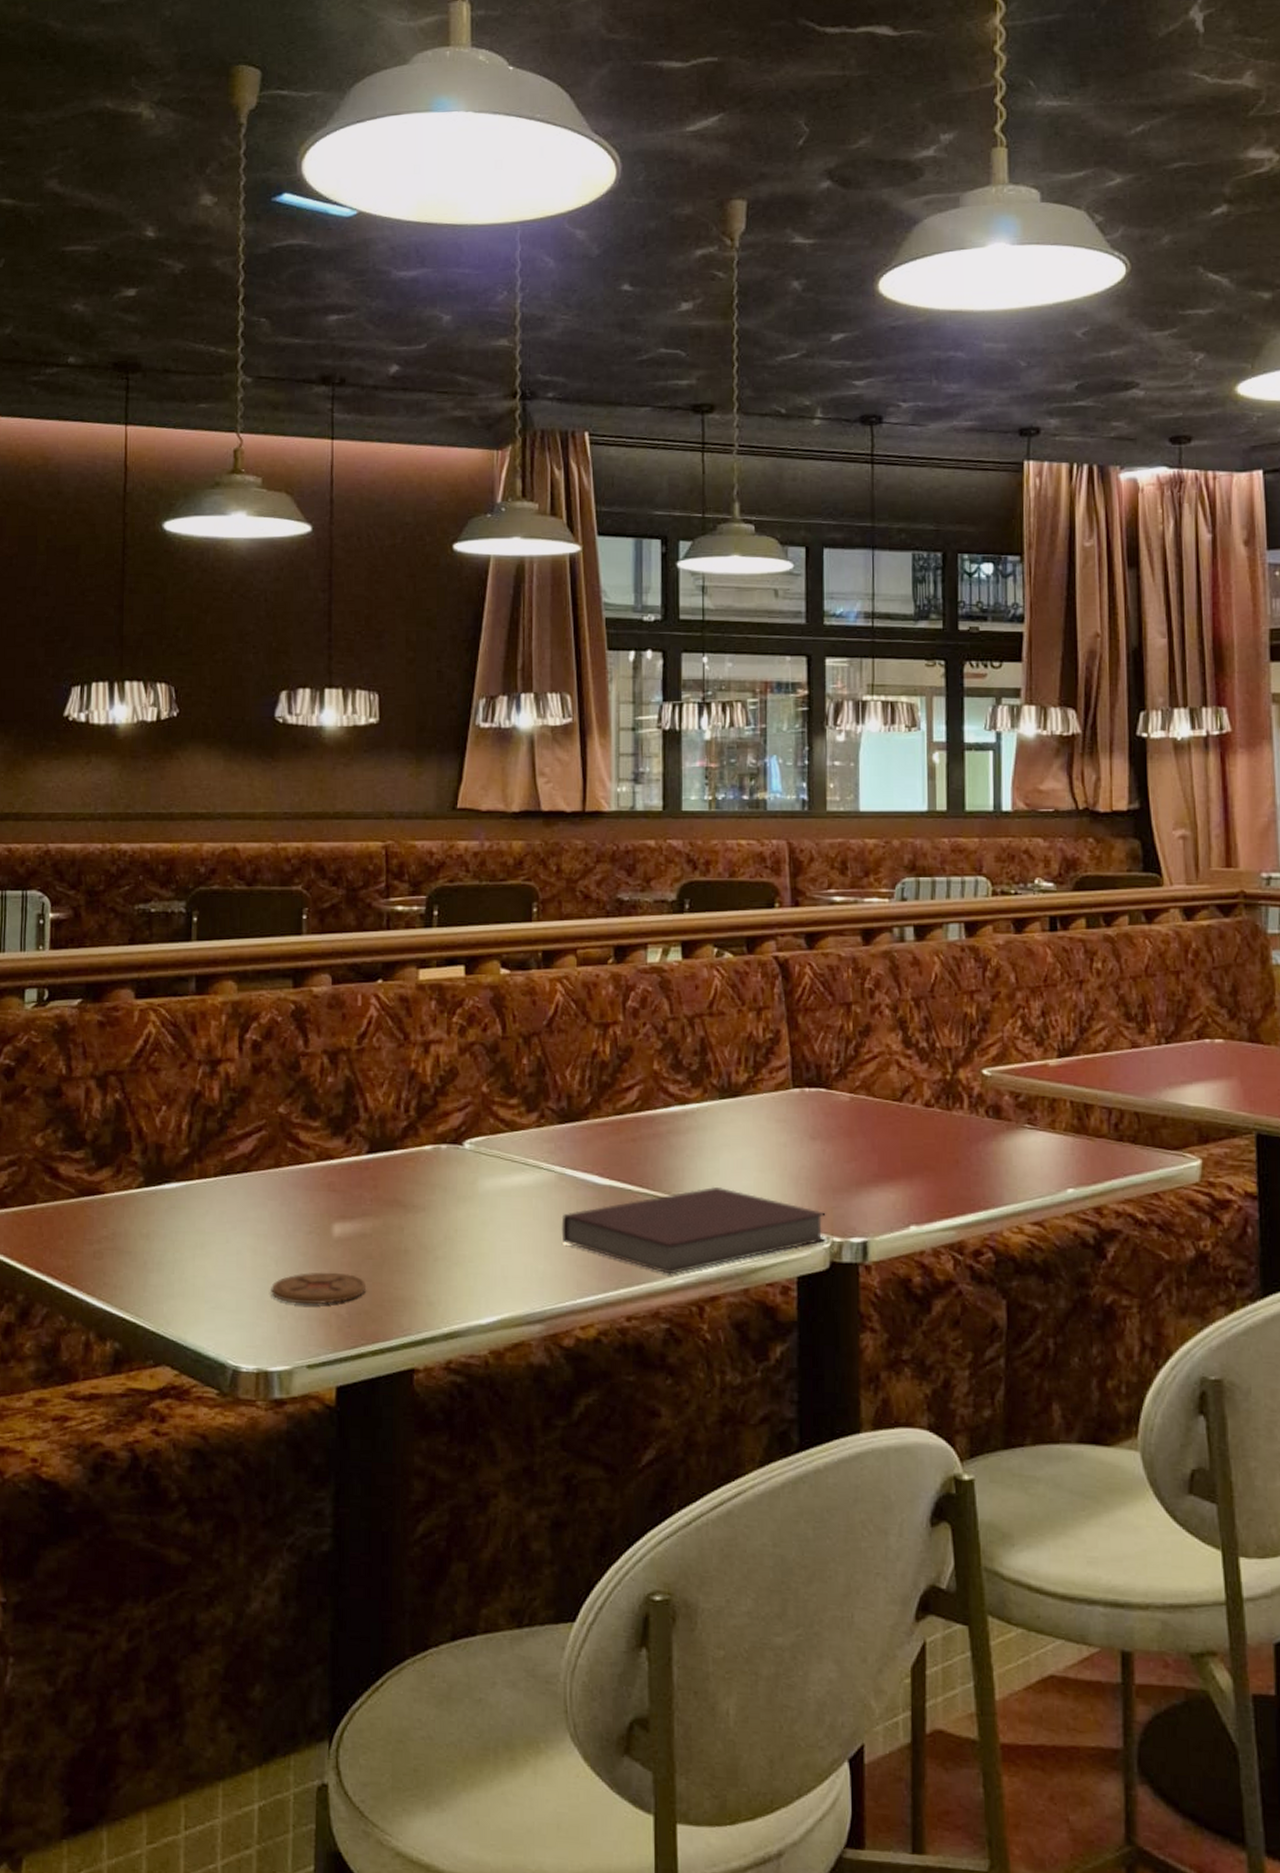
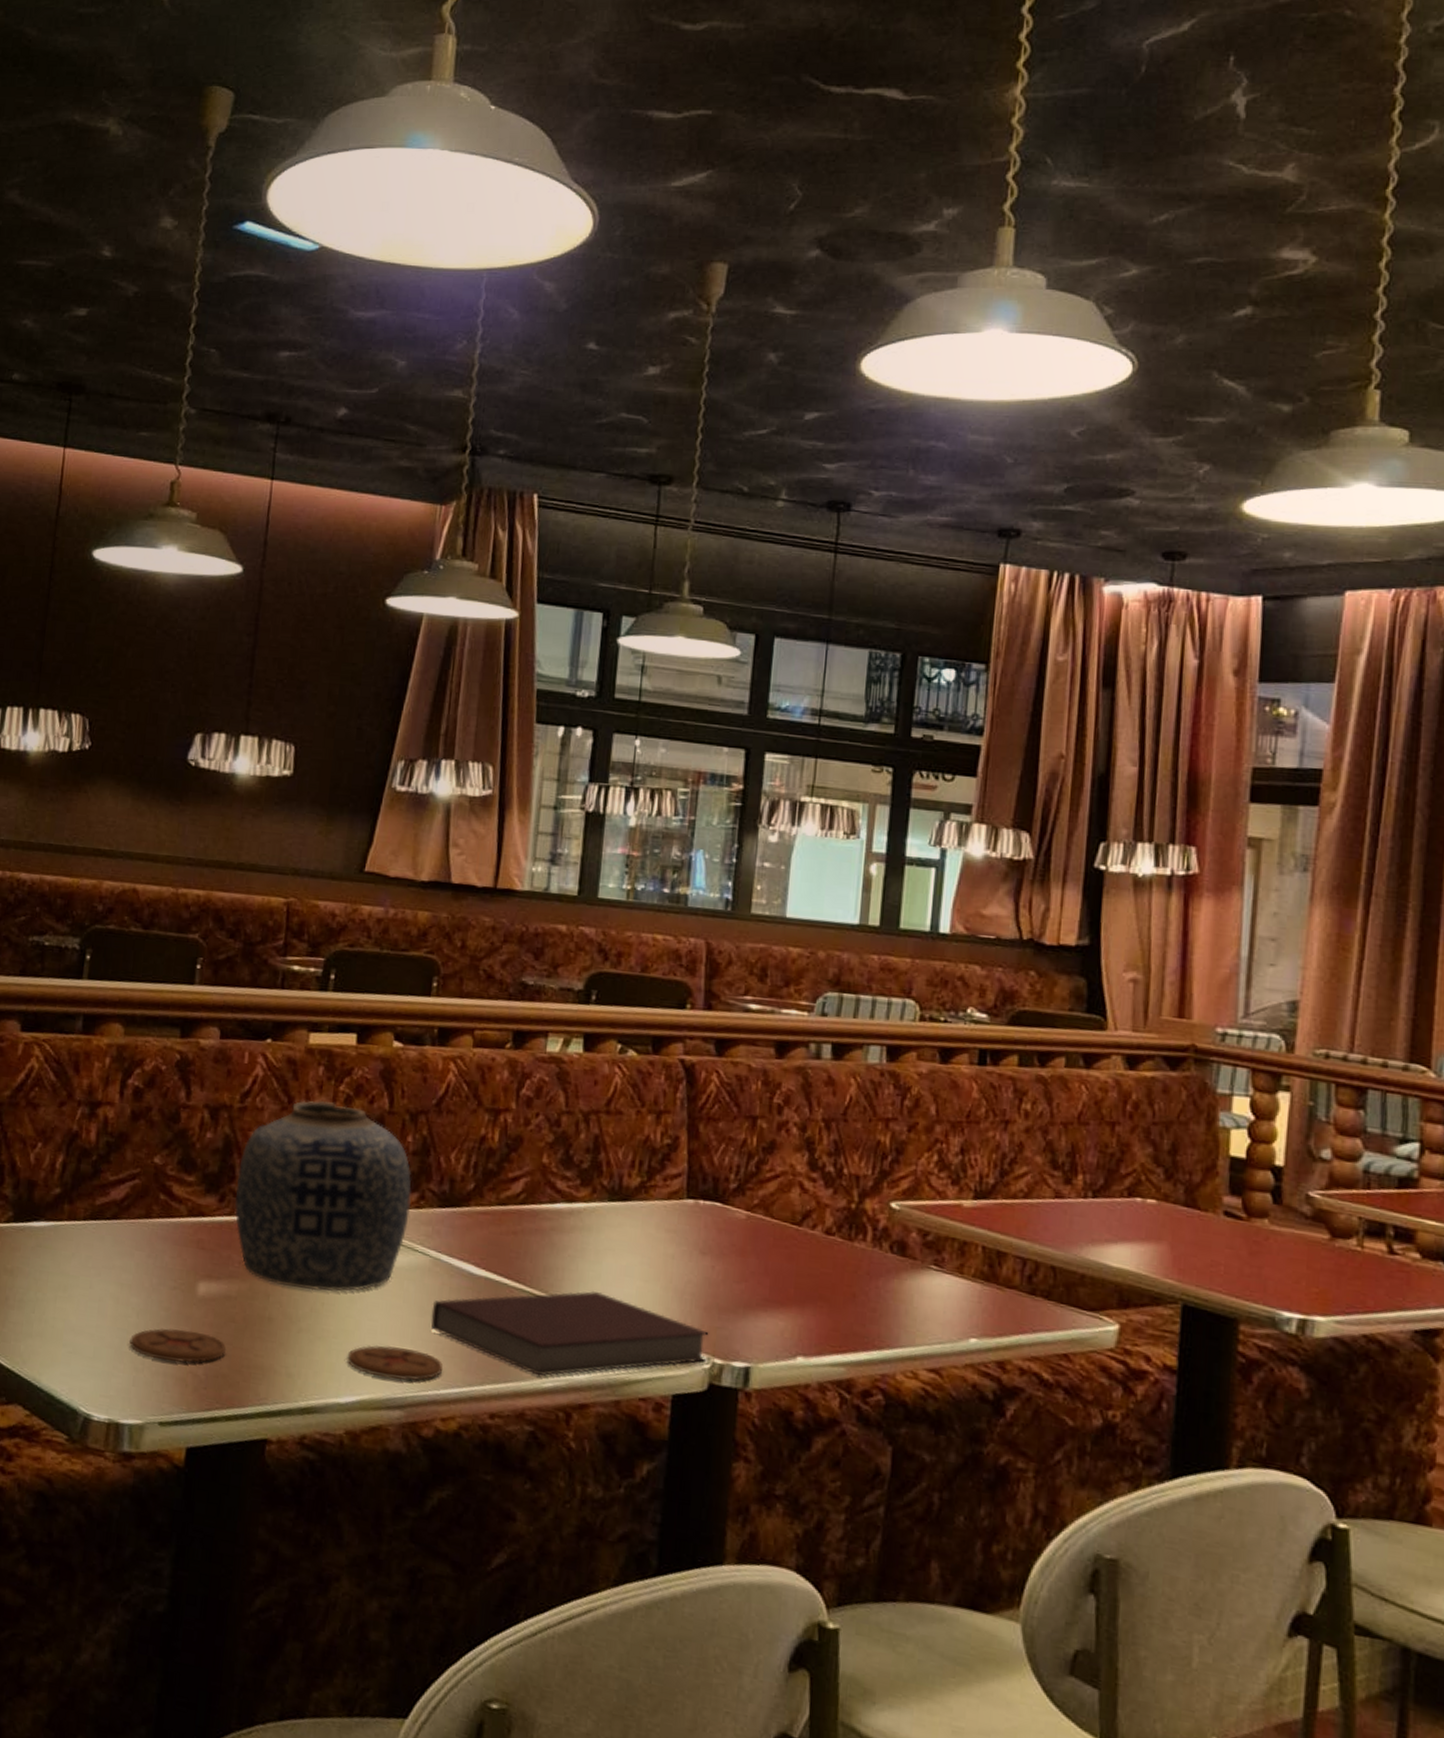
vase: none [361,1034,531,1219] -> present [234,1100,412,1292]
coaster: none [484,1263,578,1295] -> present [347,1345,443,1381]

